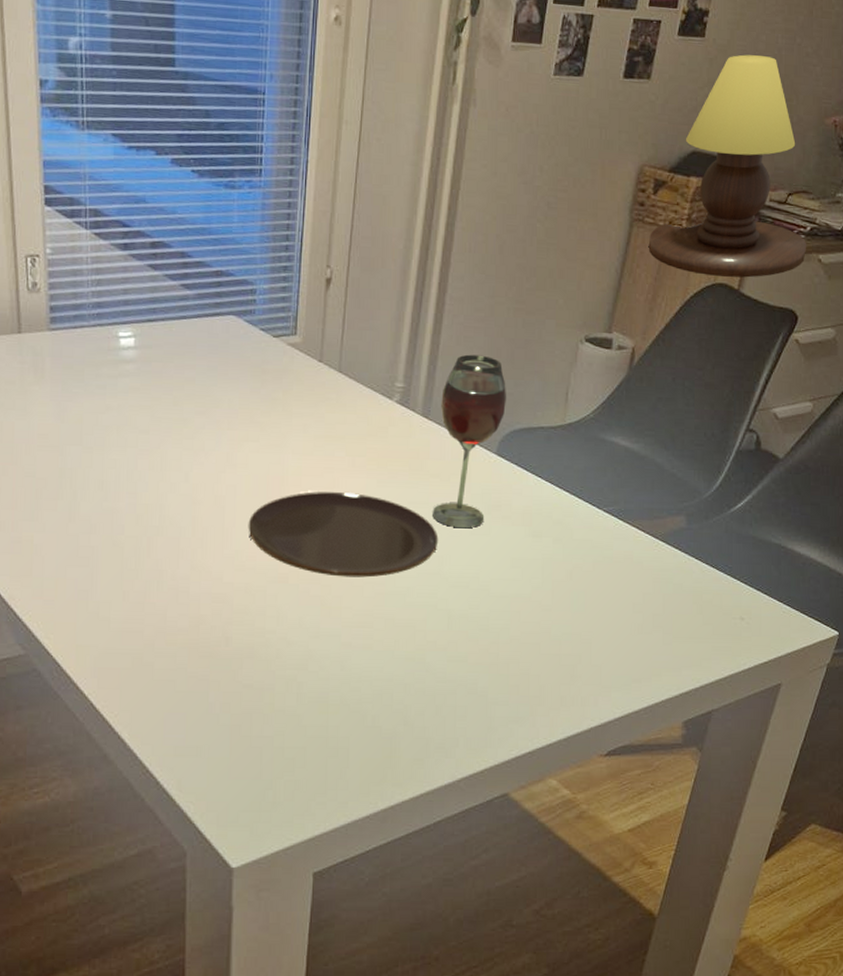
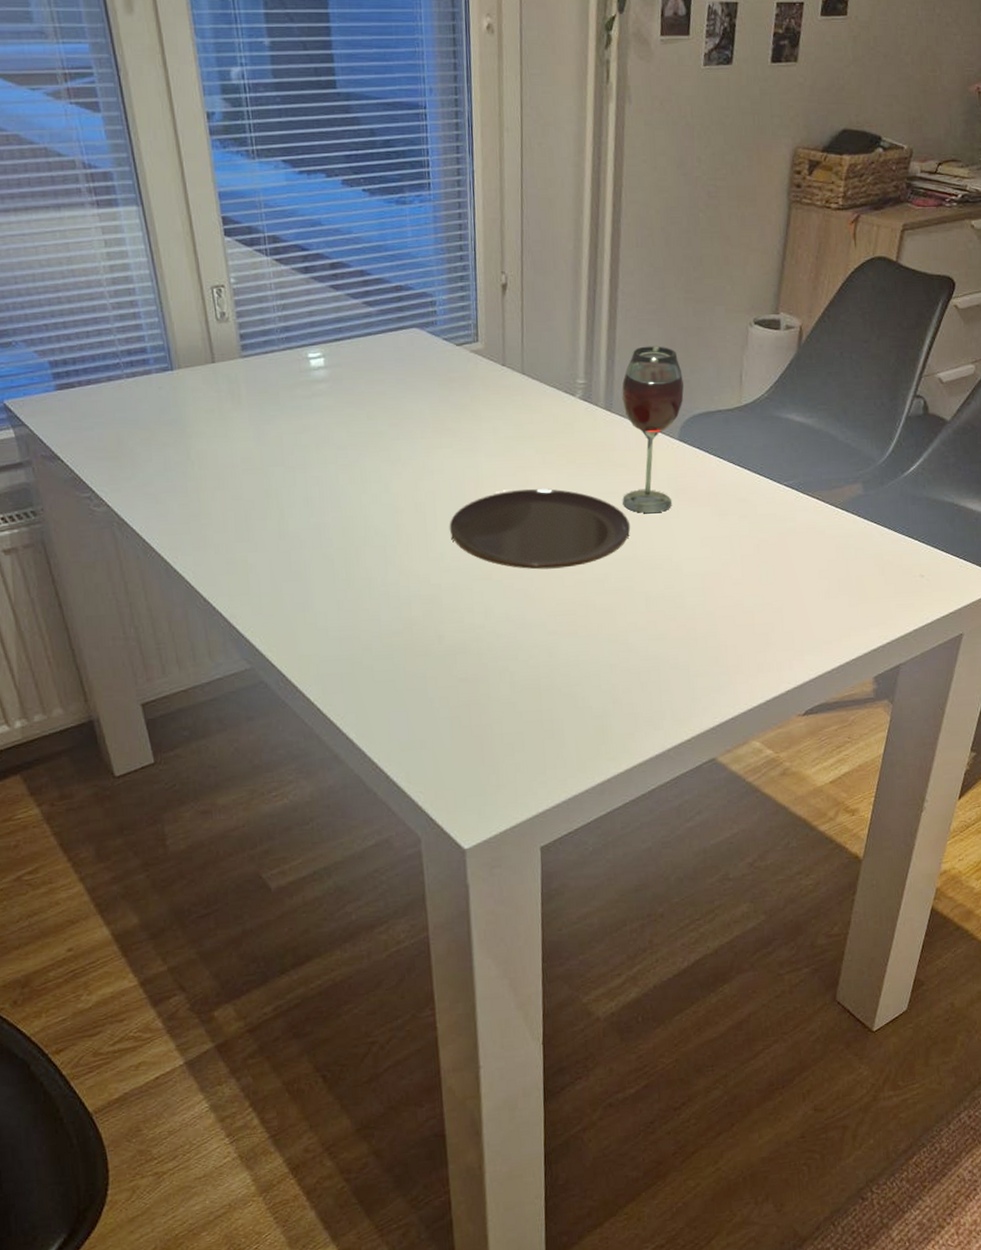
table lamp: present [648,54,807,278] -> none [807,29,960,251]

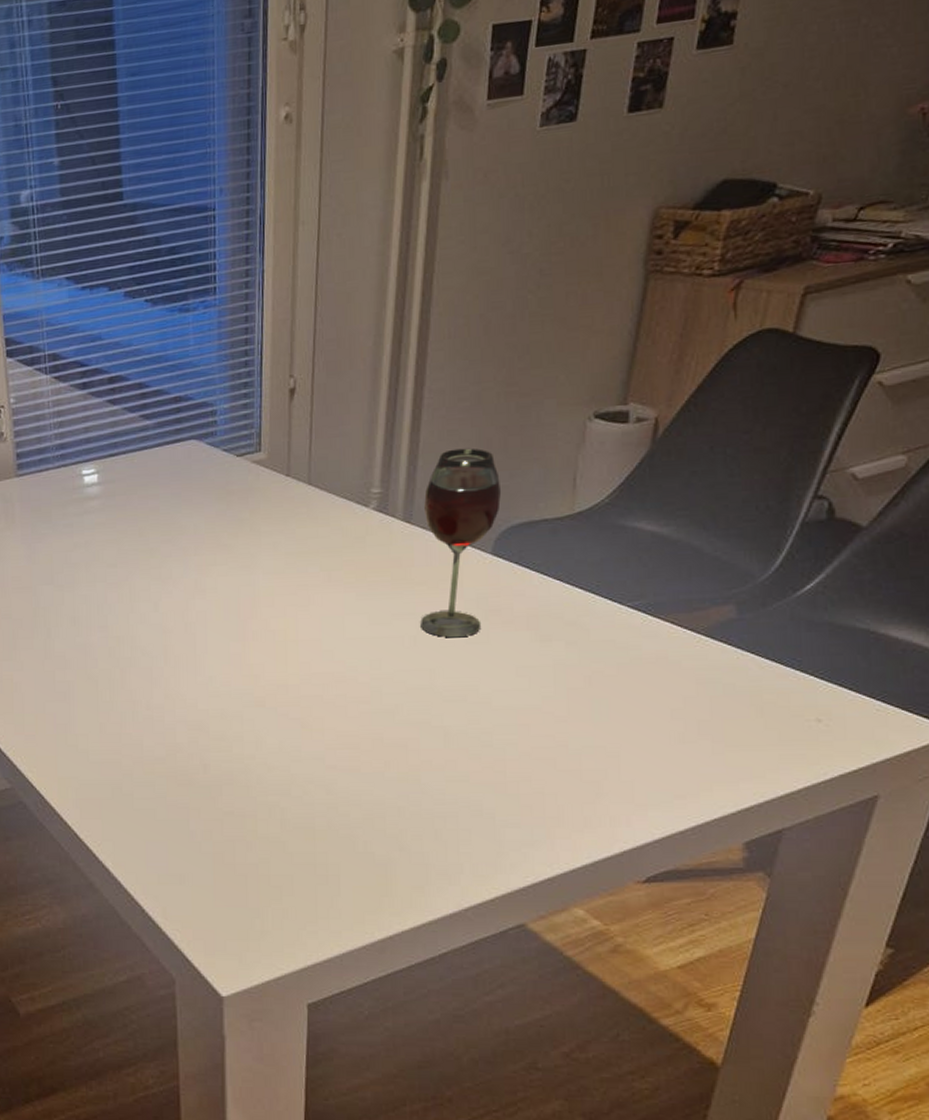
plate: present [449,488,631,570] -> none [220,609,429,698]

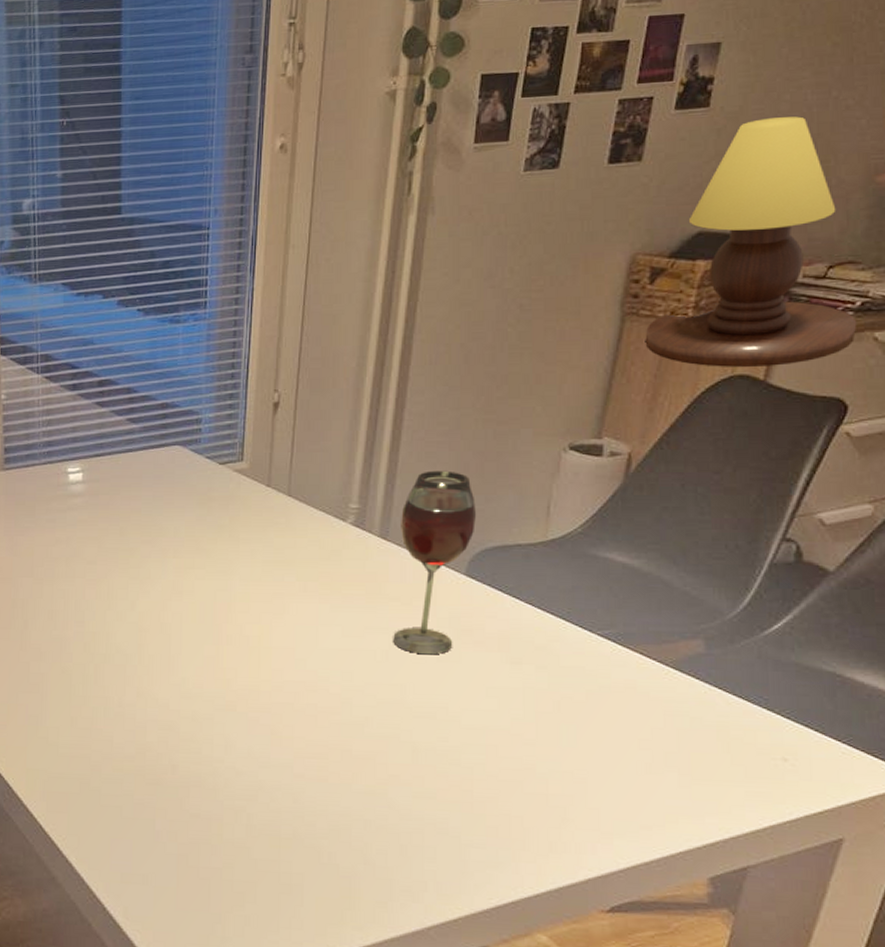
table lamp: none [670,48,890,322] -> present [645,116,857,368]

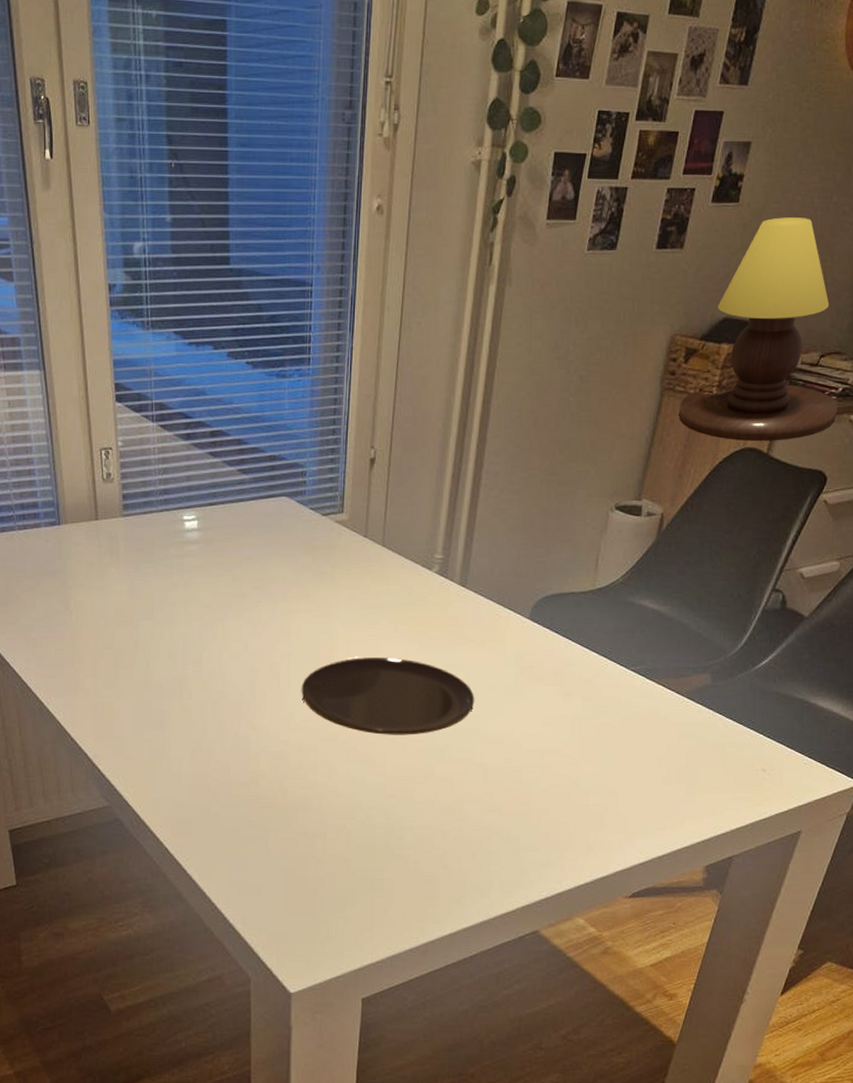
plate: none [194,618,400,706] -> present [301,657,475,735]
wineglass: present [393,470,477,655] -> none [469,525,540,689]

